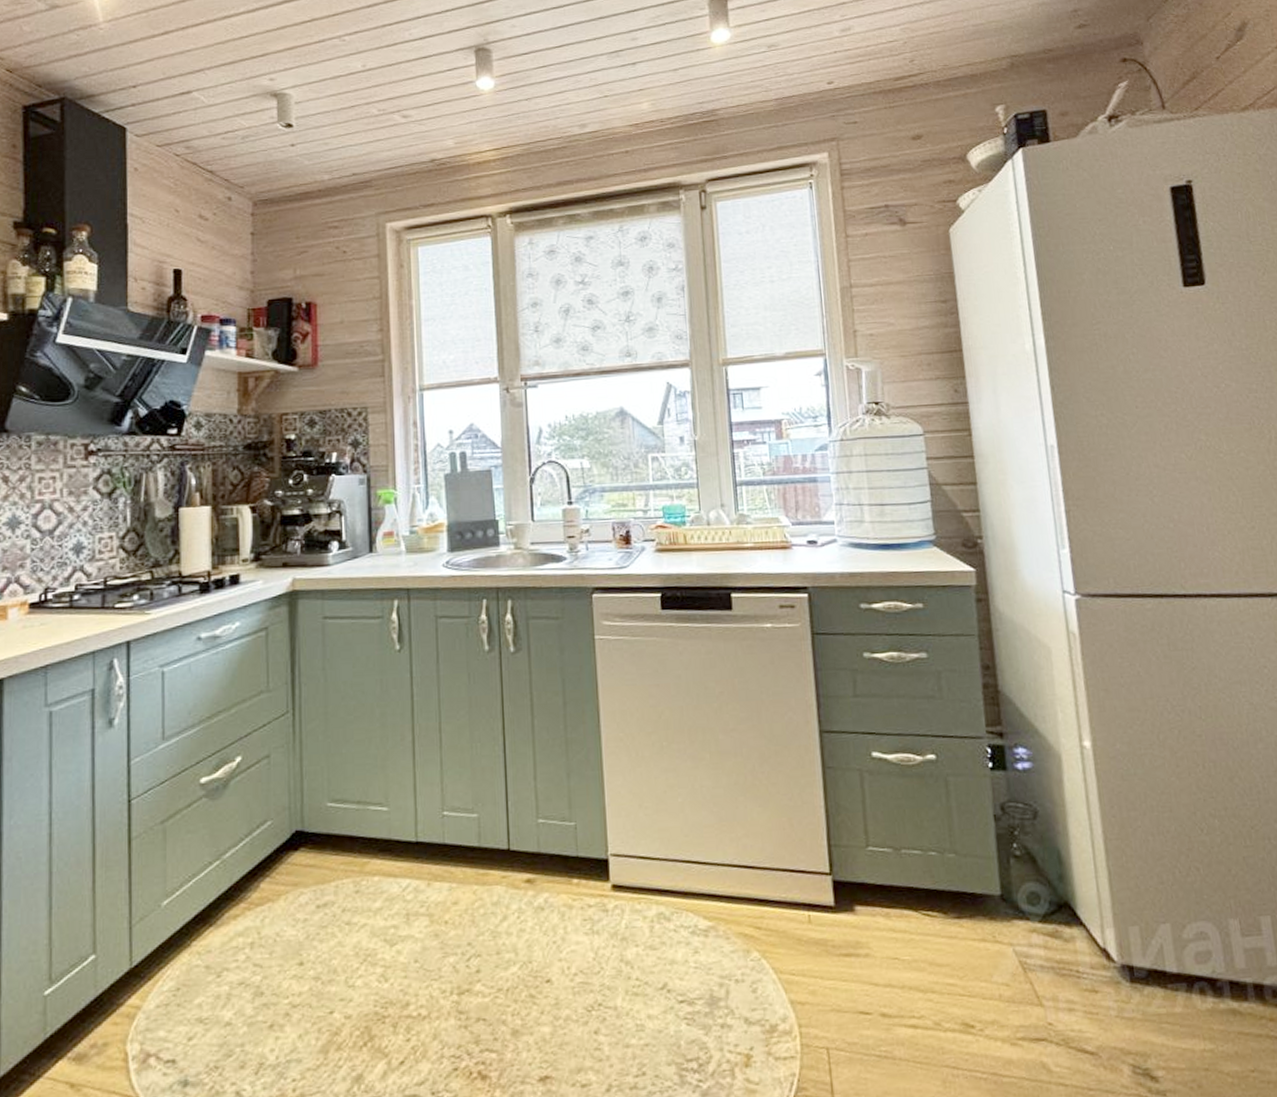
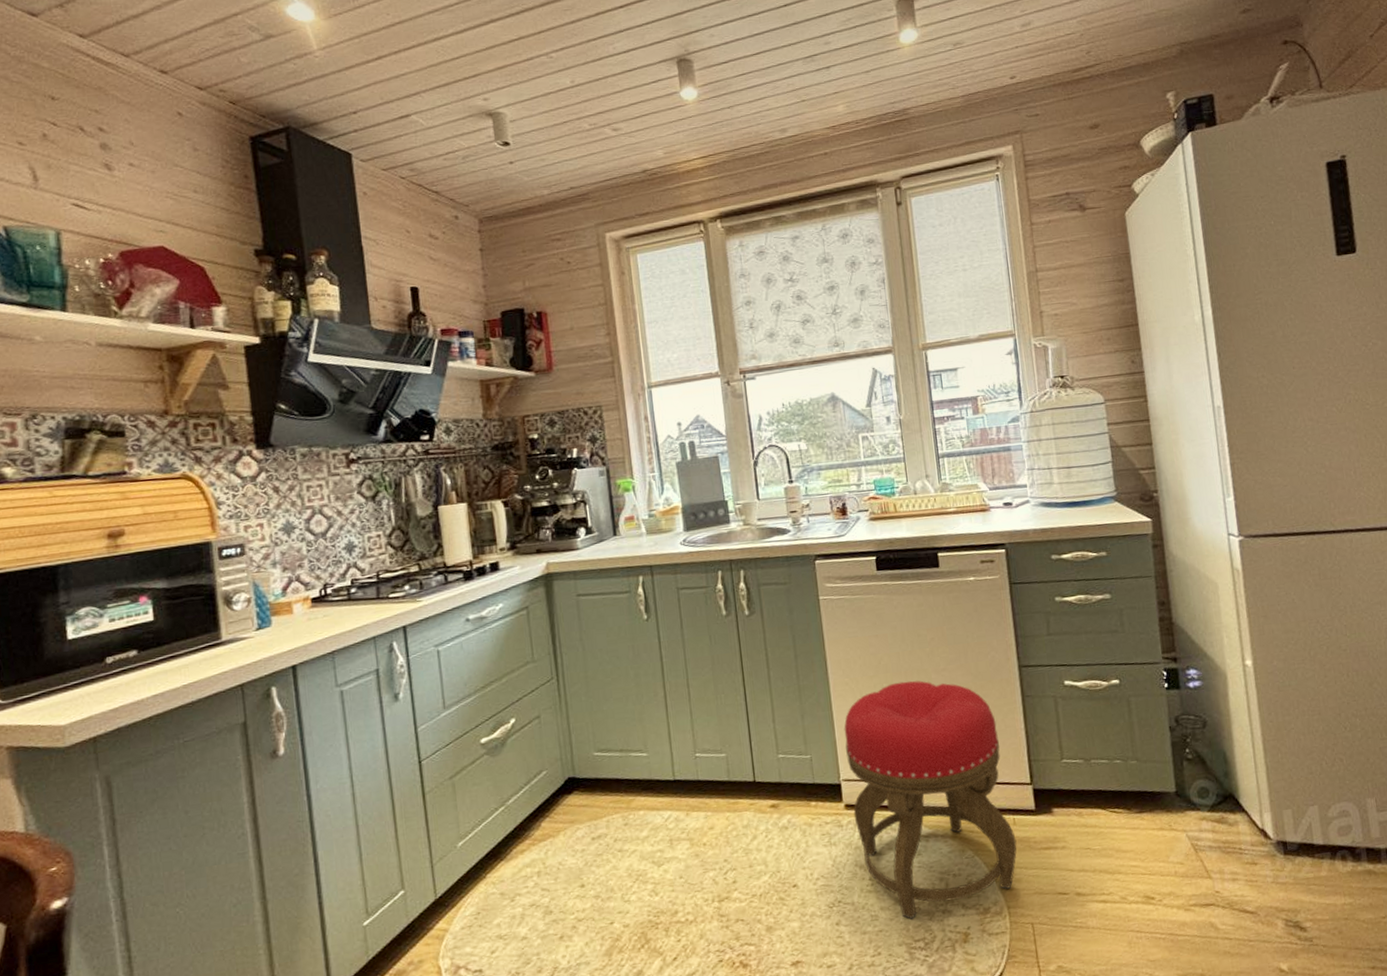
stool: none [615,740,812,1033] -> present [844,680,1017,919]

